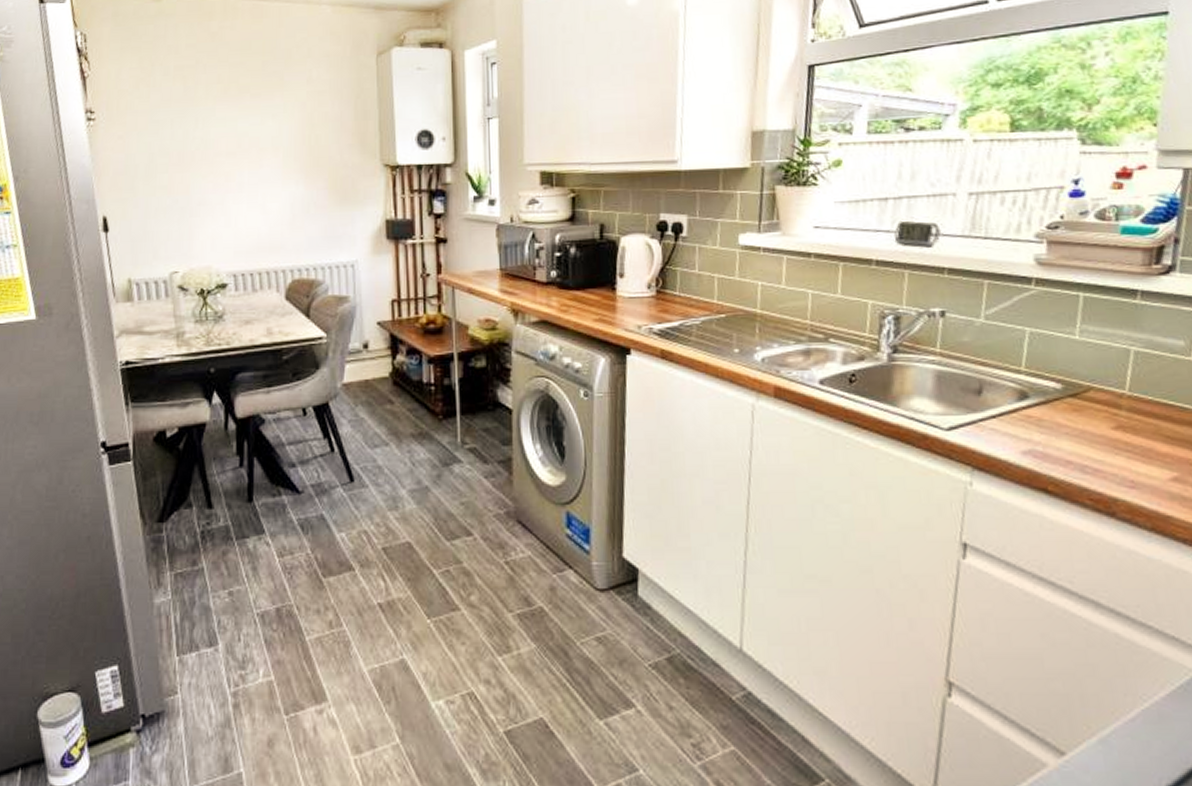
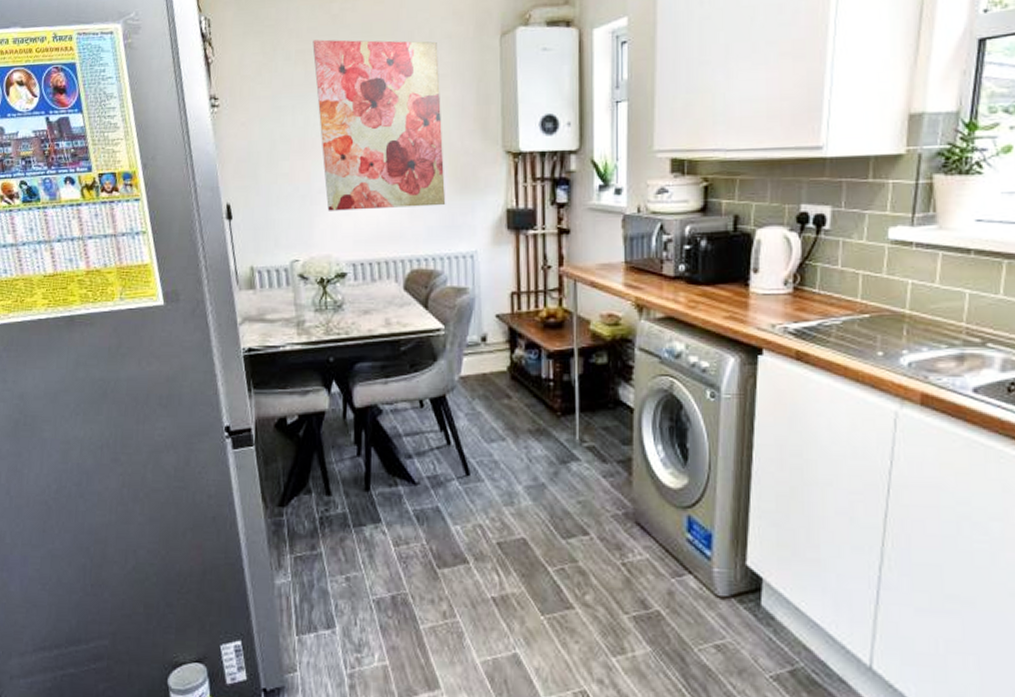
wall art: none [191,56,326,223] -> present [312,39,446,211]

